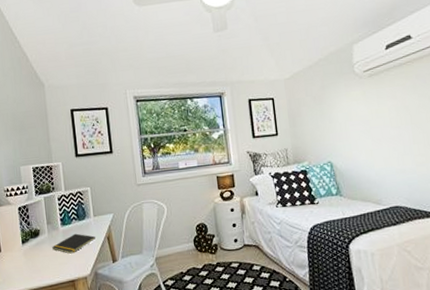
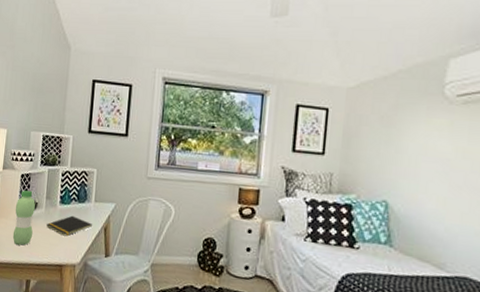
water bottle: none [18,220,40,273] -> present [12,190,35,246]

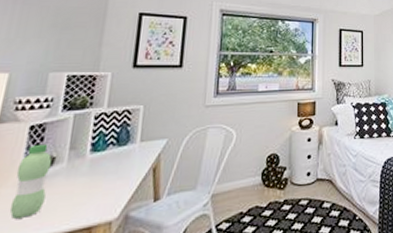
notepad: present [46,215,92,237] -> none [69,163,137,190]

